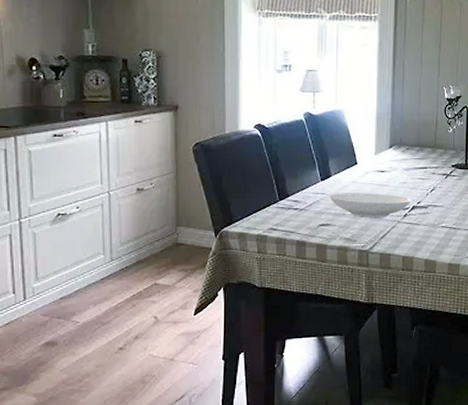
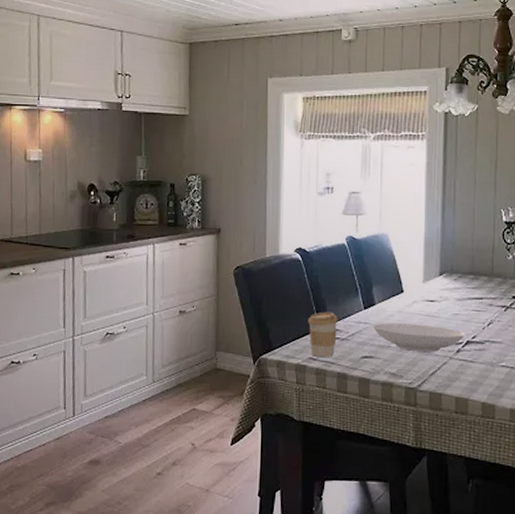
coffee cup: none [268,184,297,227] -> present [308,311,339,357]

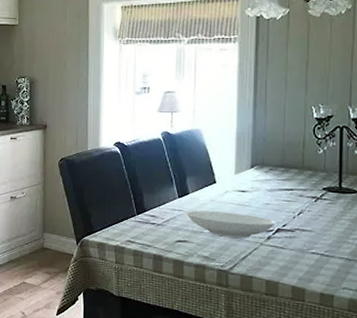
coffee cup: present [308,311,339,357] -> none [126,199,154,240]

